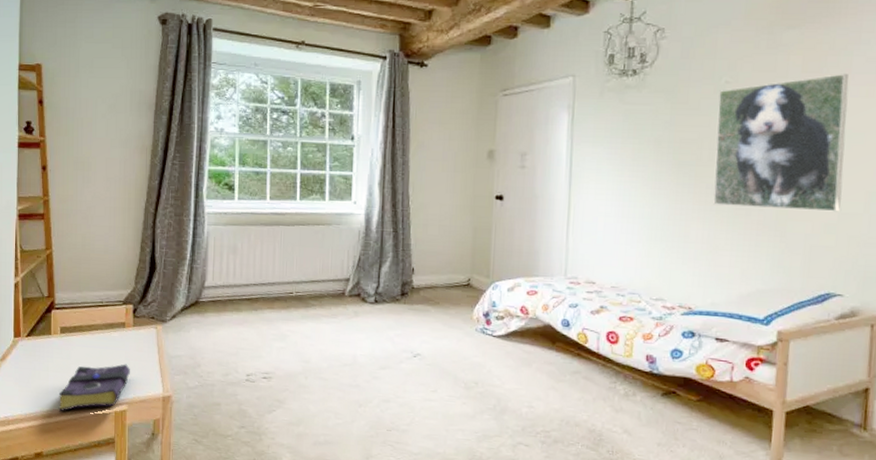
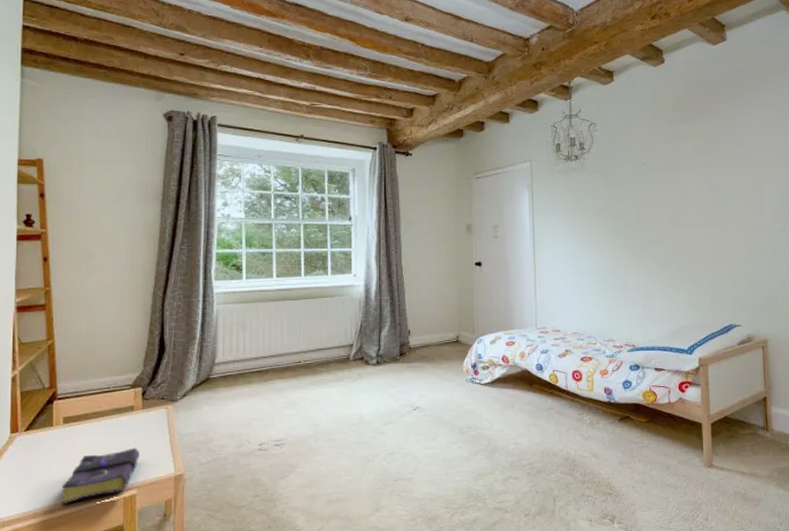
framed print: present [713,74,849,212] -> none [640,156,732,261]

